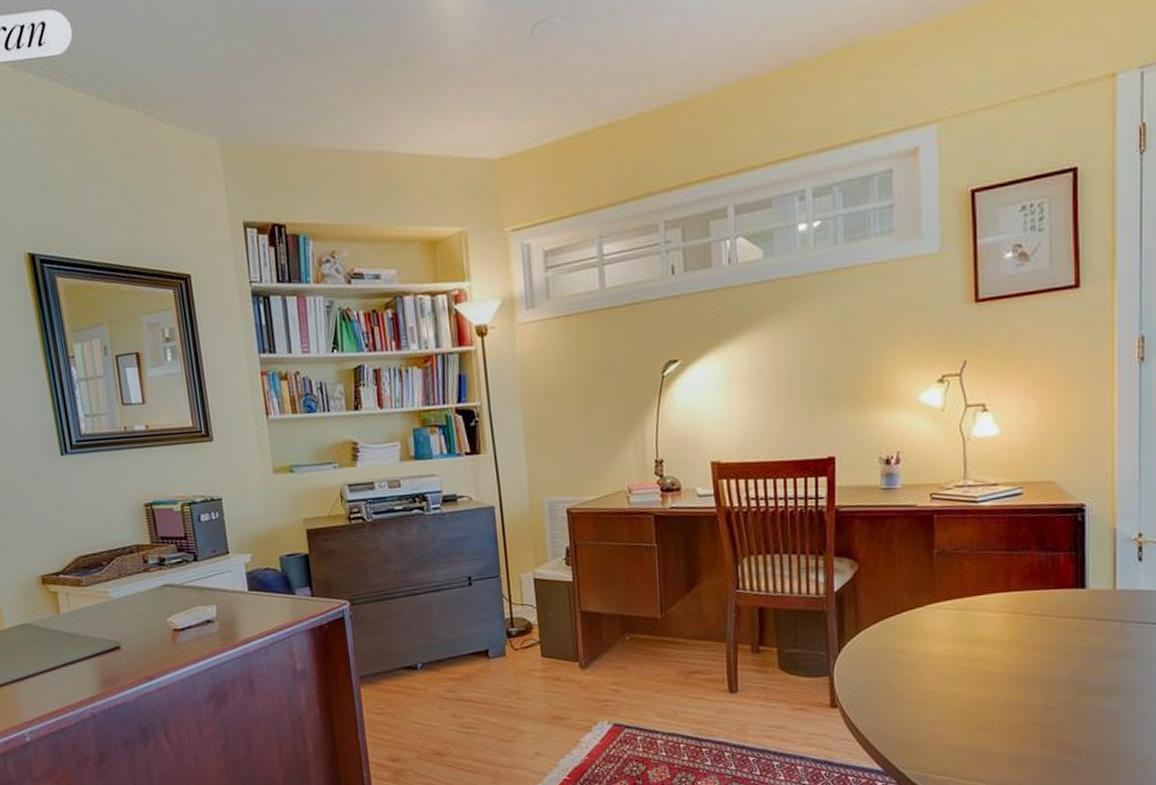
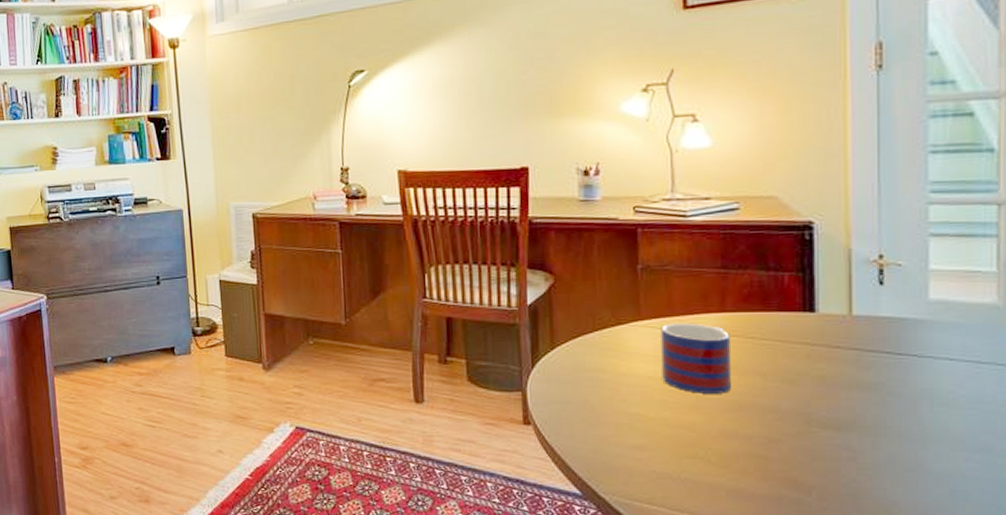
mug: none [954,603,1015,669] -> present [661,323,732,394]

